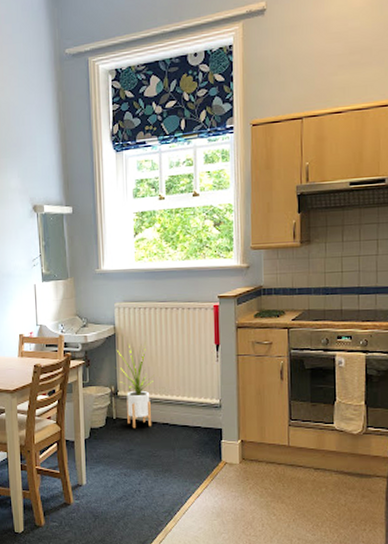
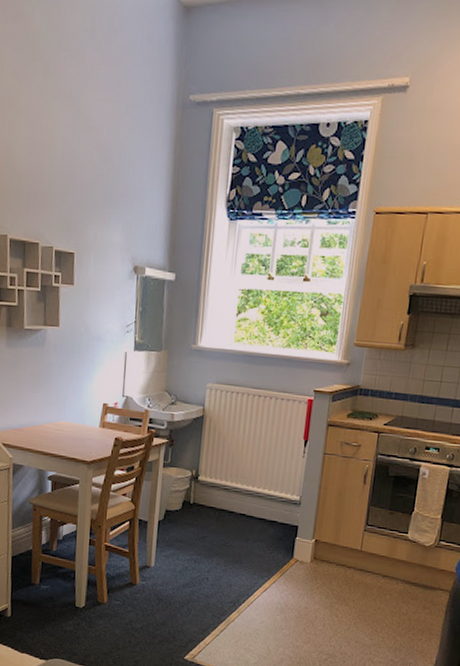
house plant: present [114,342,155,429] -> none [198,428,238,516]

